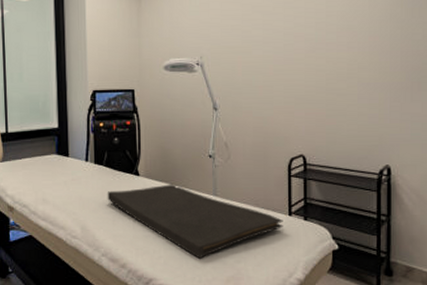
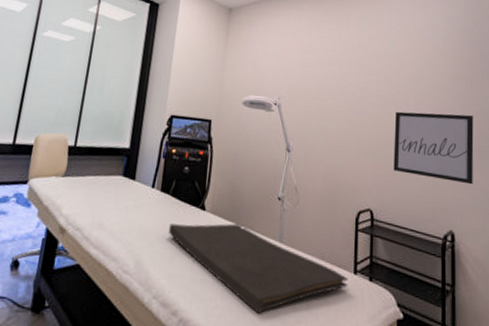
wall art: none [326,45,414,118] -> present [393,111,474,185]

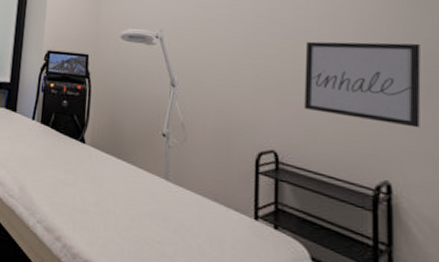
hand towel: present [168,223,348,314] -> none [49,154,247,249]

